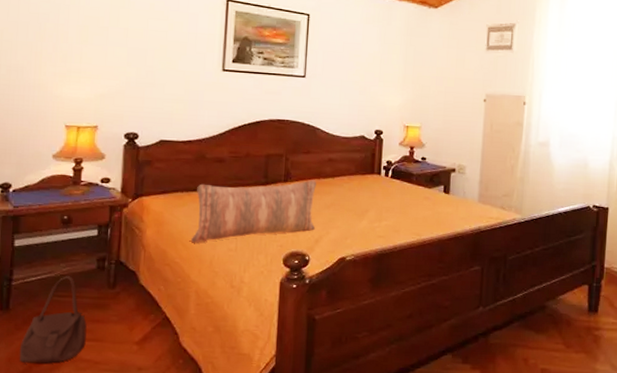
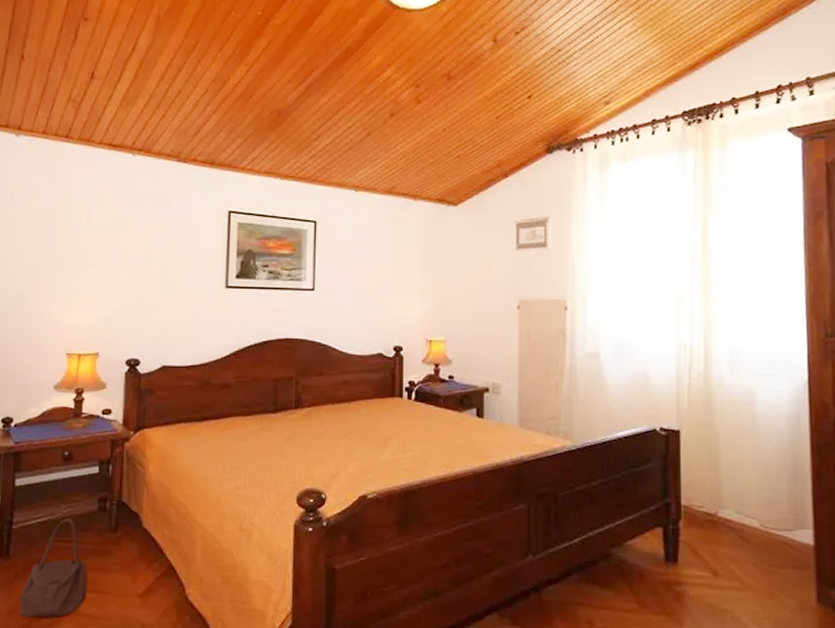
pillow: present [190,180,316,243] -> none [195,405,331,480]

